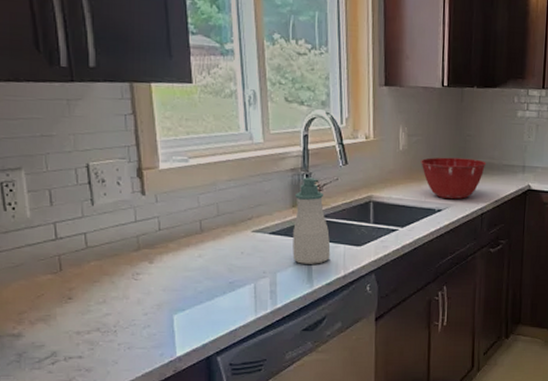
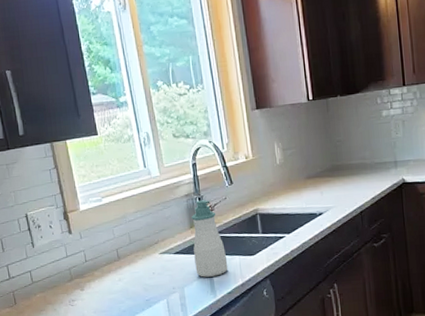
mixing bowl: present [421,157,487,200] -> none [297,161,359,203]

